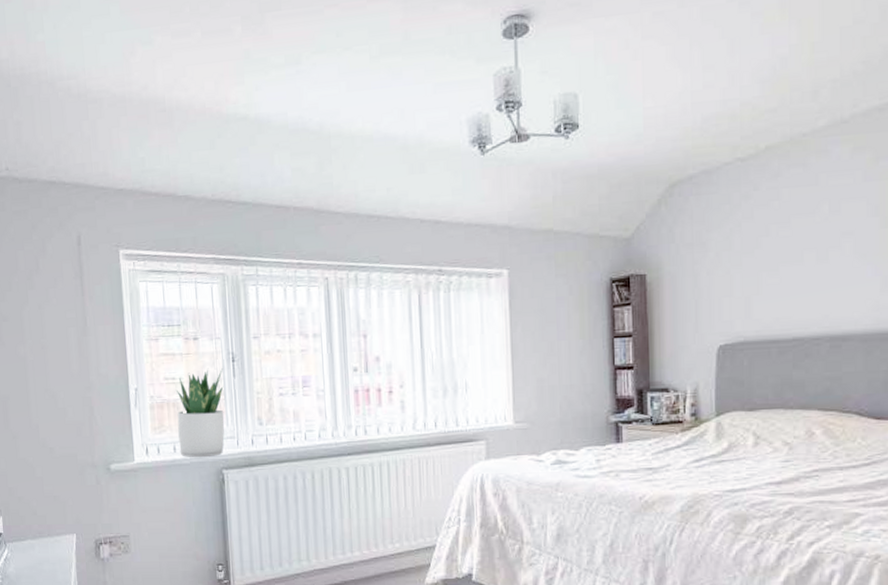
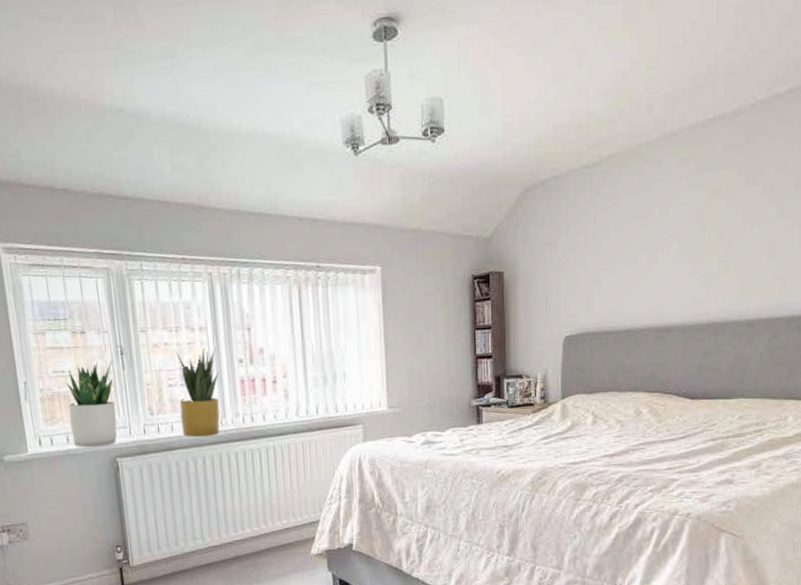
planter: none [288,355,332,450] -> present [175,348,220,437]

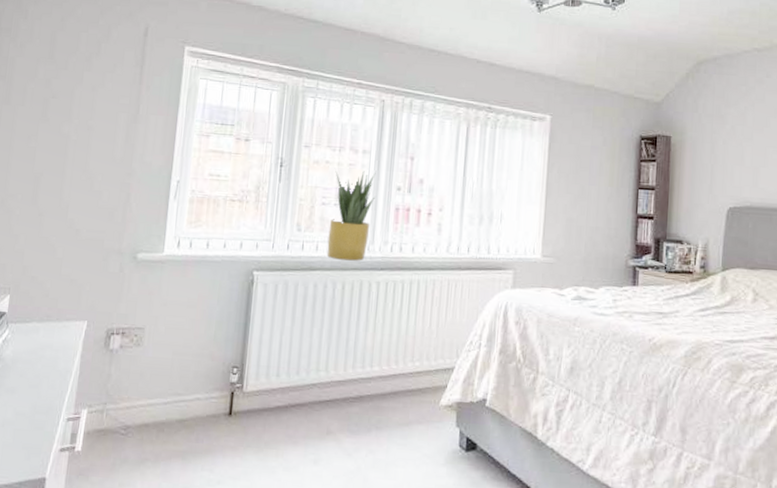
planter: present [65,361,117,448] -> none [212,169,269,258]

